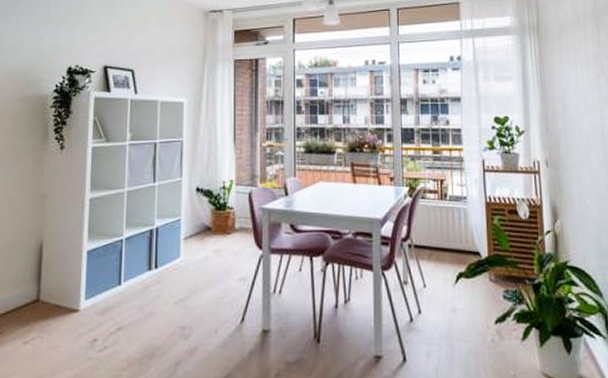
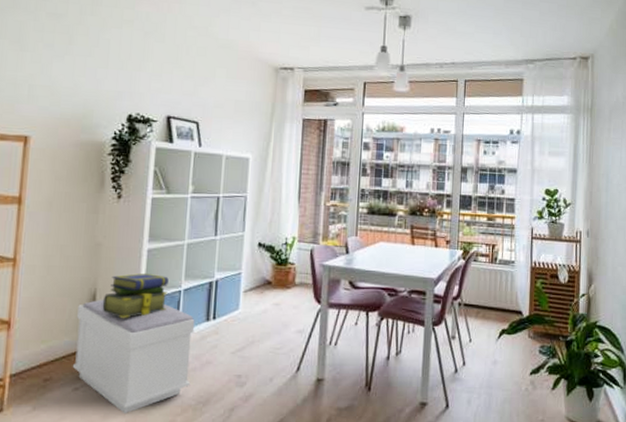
bench: none [22,250,138,369] -> present [72,299,195,415]
stack of books: none [48,222,111,269] -> present [102,272,169,318]

